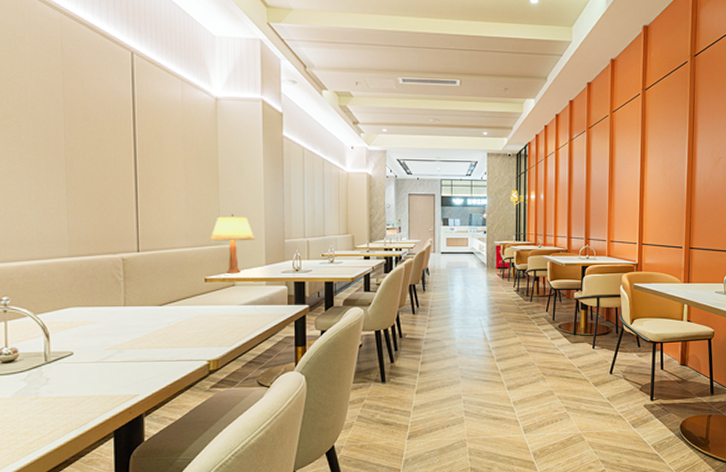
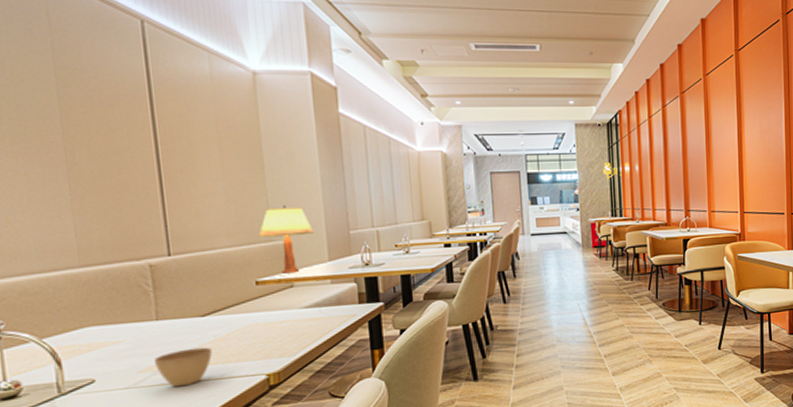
cup: none [120,332,166,365] -> present [155,347,212,387]

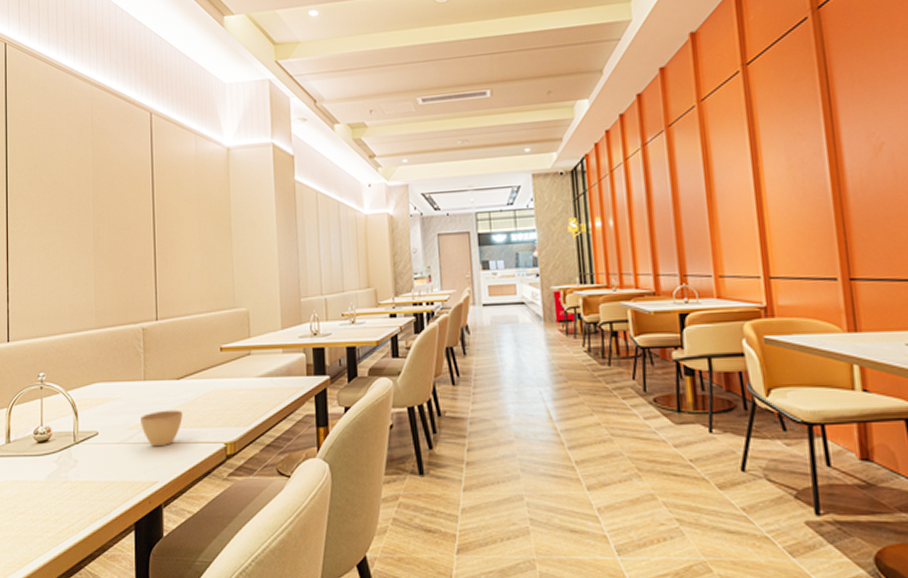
table lamp: present [258,205,313,274] -> none [224,273,269,341]

